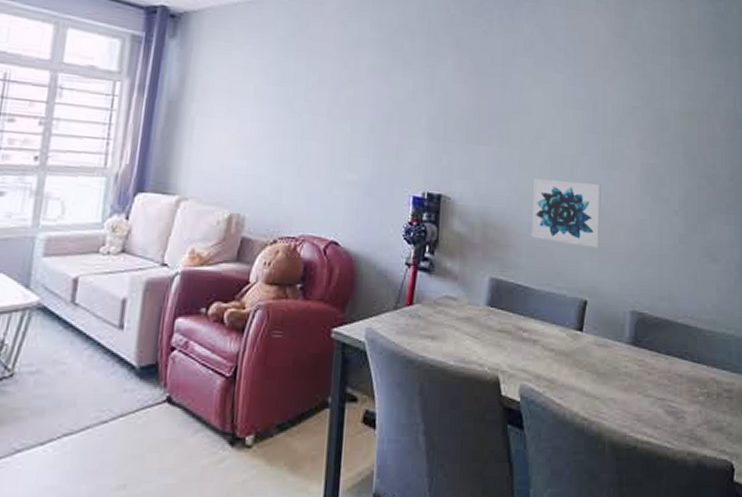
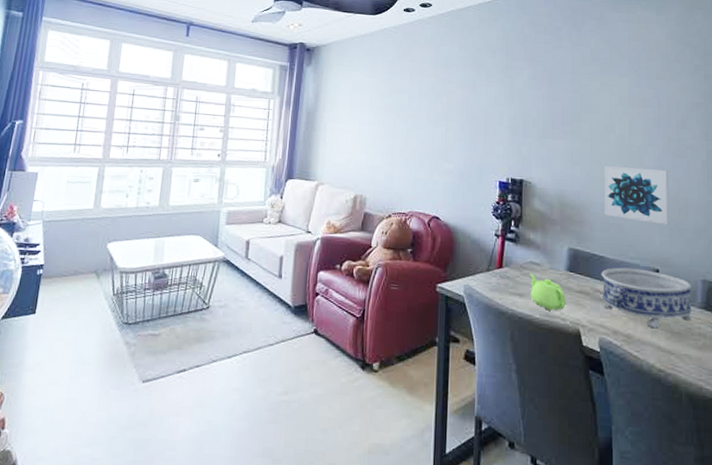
teapot: none [444,309,486,355] -> present [530,272,567,311]
decorative bowl: none [525,299,620,370] -> present [601,267,692,329]

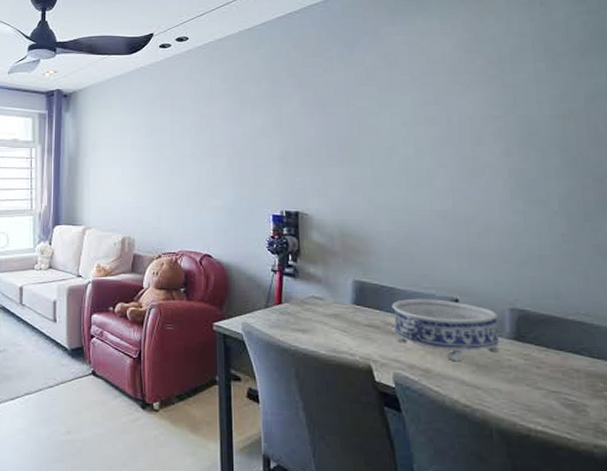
teapot: present [530,272,567,311] -> none [312,307,355,346]
wall art: present [605,165,669,226] -> none [389,191,467,252]

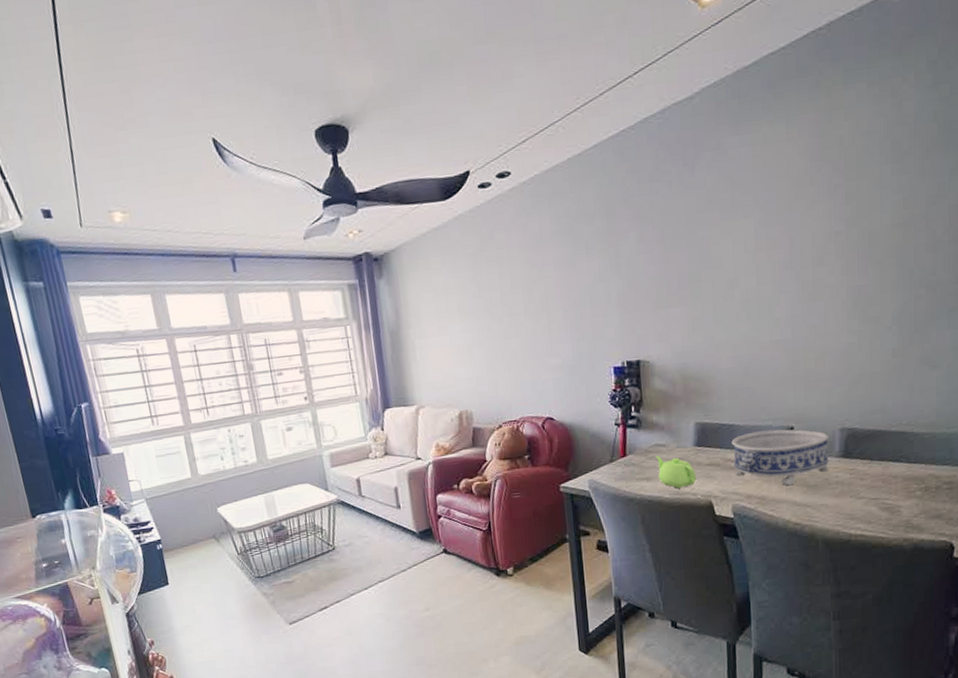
teapot: none [312,307,355,346] -> present [655,455,697,489]

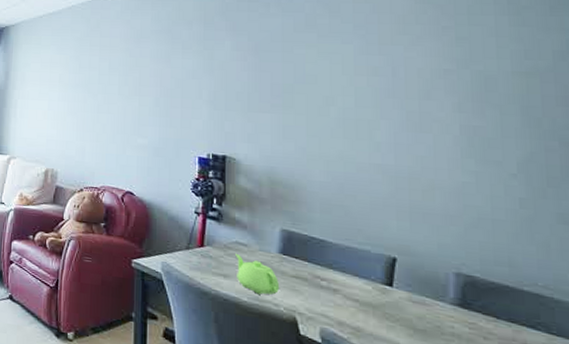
decorative bowl: present [731,429,829,486] -> none [322,252,442,324]

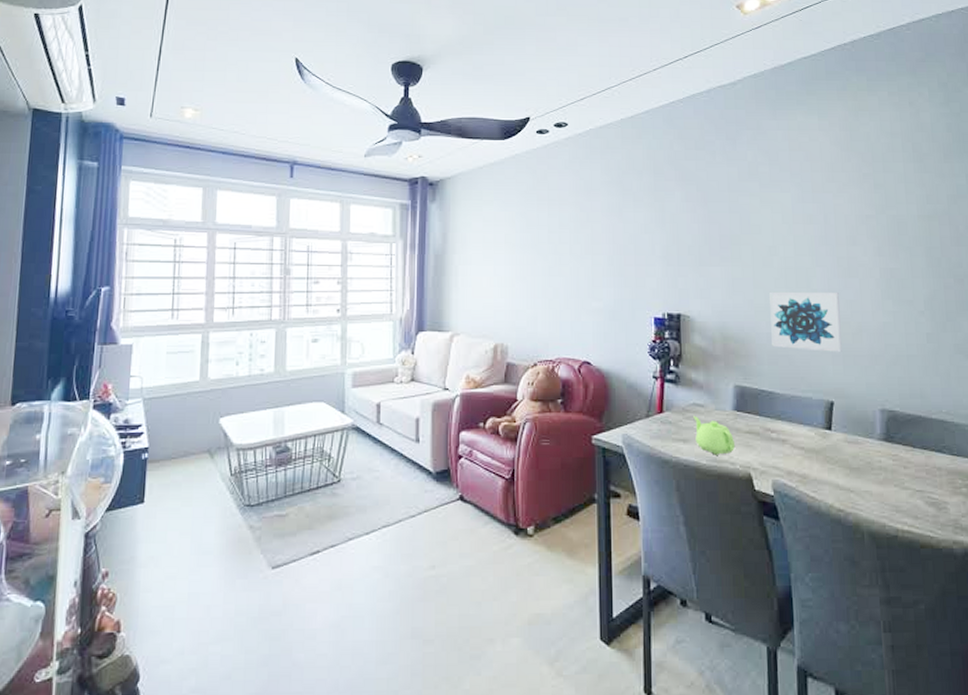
wall art: none [325,141,409,209] -> present [769,291,842,353]

